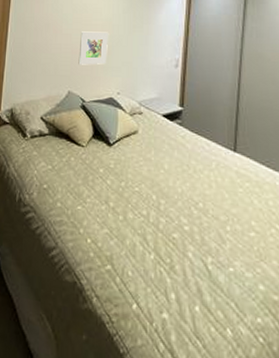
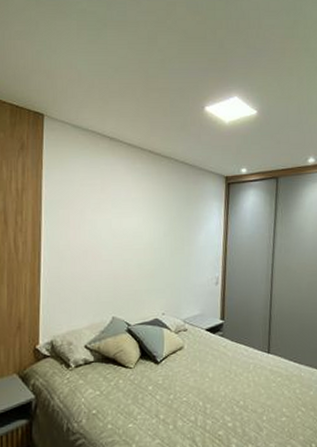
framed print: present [78,31,109,65] -> none [121,255,151,290]

